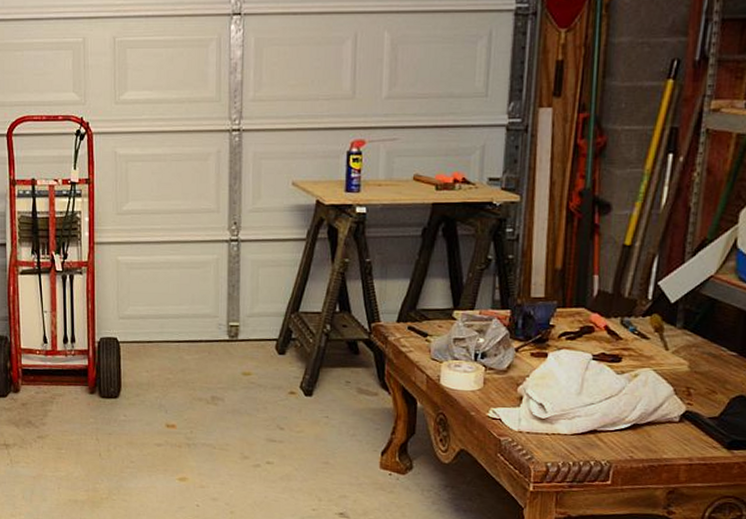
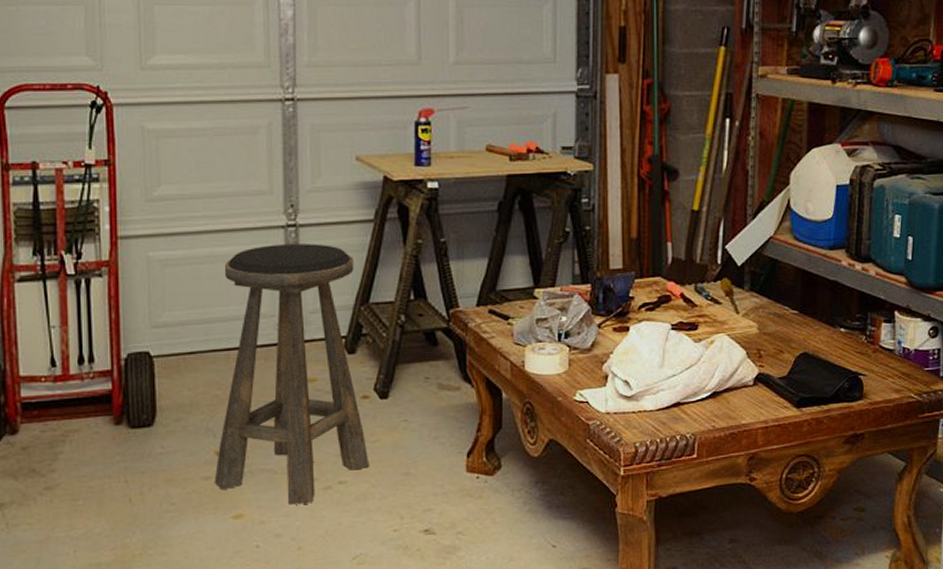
stool: none [165,256,294,477] -> present [215,243,370,505]

